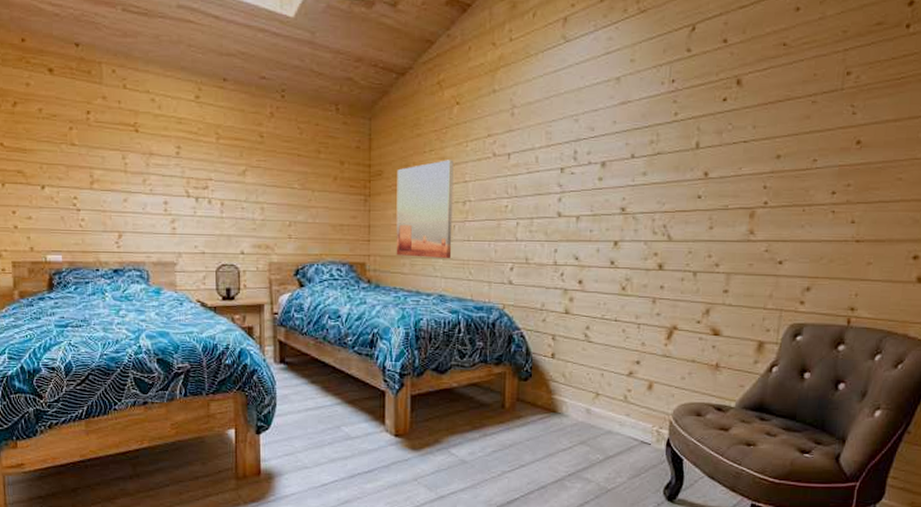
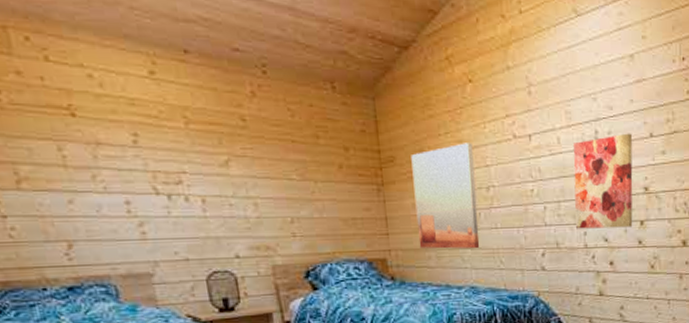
wall art: none [546,153,612,247] -> present [573,133,633,229]

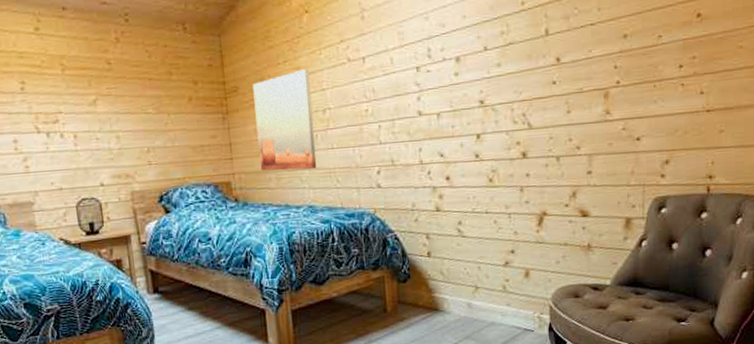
wall art: present [573,133,633,229] -> none [406,48,469,146]

